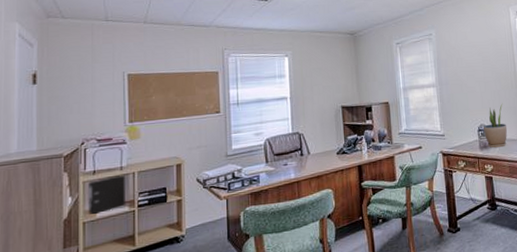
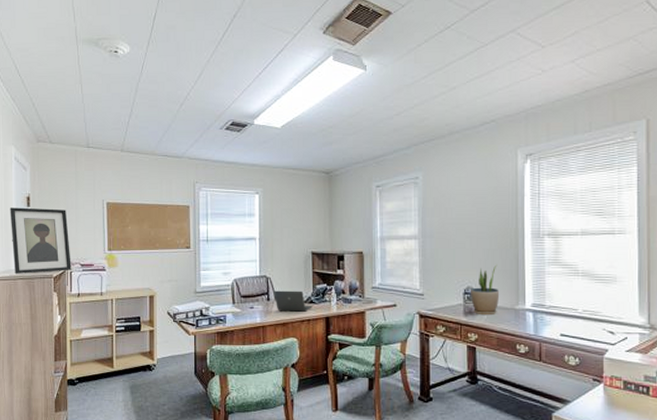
picture frame: none [10,84,86,158] -> present [9,207,71,275]
binder: present [88,175,125,214] -> none [74,300,105,334]
laptop: none [306,143,345,165] -> present [273,290,313,312]

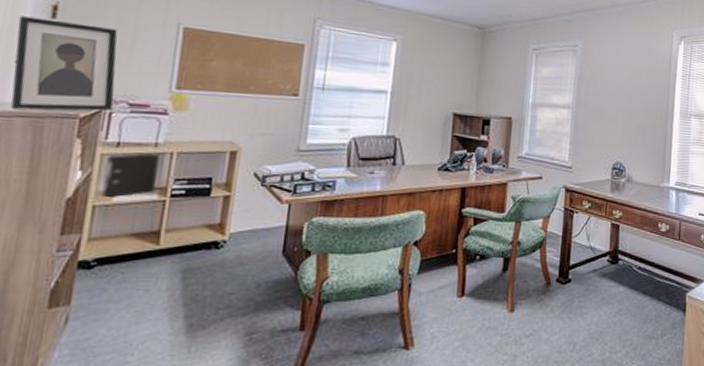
binder: none [74,300,105,334] -> present [102,153,160,197]
laptop: present [273,290,313,312] -> none [401,154,448,181]
potted plant: present [470,264,500,316] -> none [618,141,647,193]

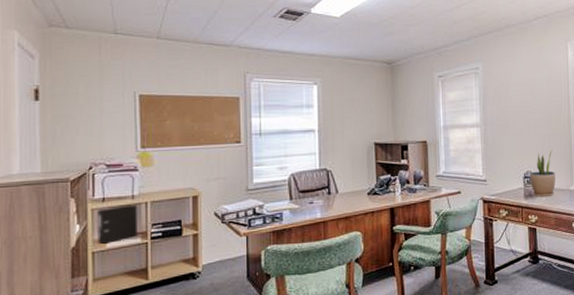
picture frame: present [11,16,118,111] -> none [11,101,94,180]
potted plant: none [618,141,647,193] -> present [529,149,556,198]

